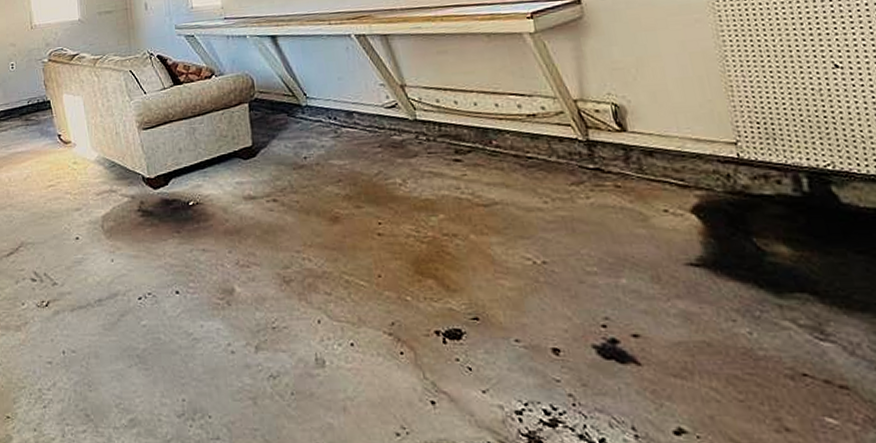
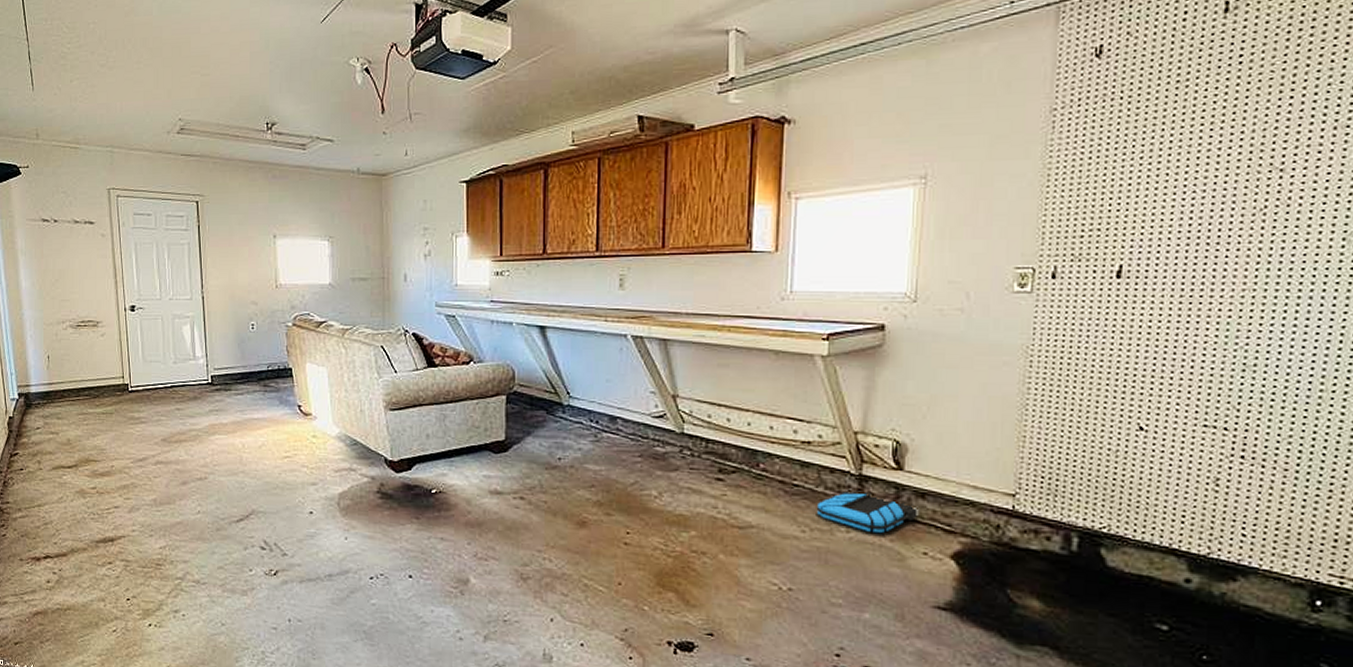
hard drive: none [553,155,652,195] -> present [816,488,920,533]

